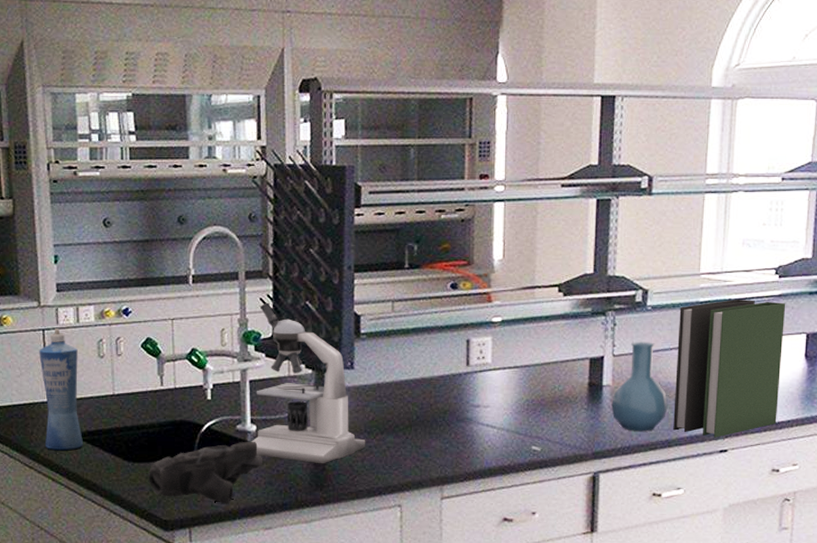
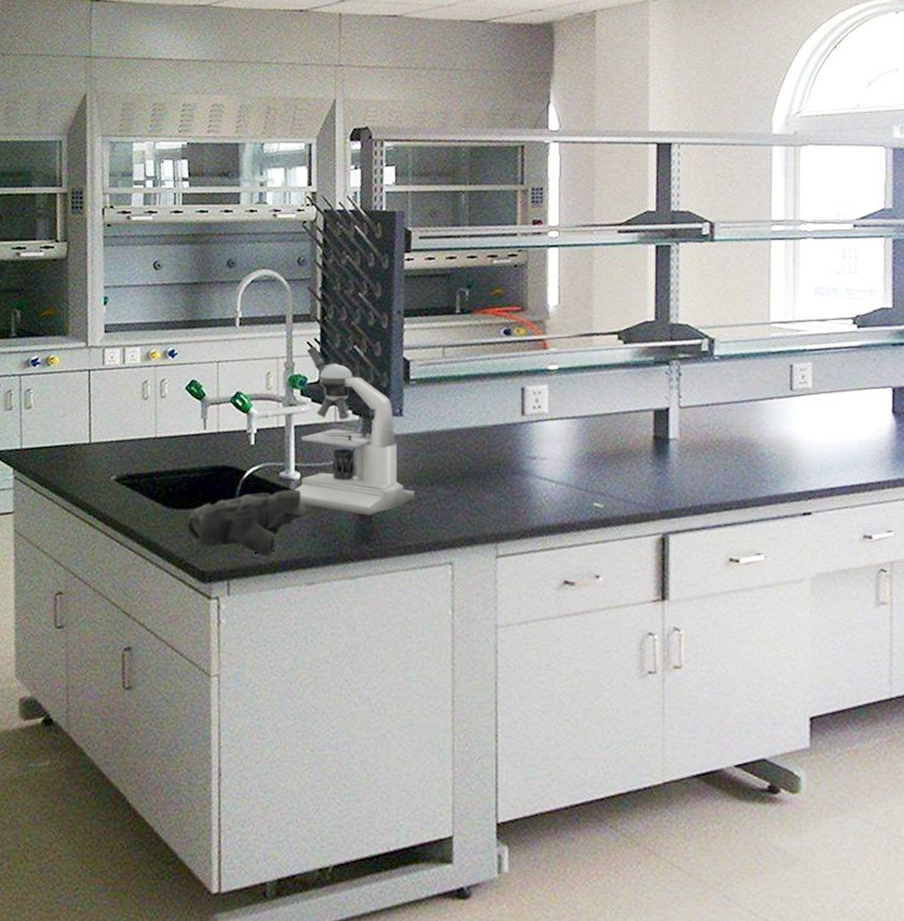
squeeze bottle: present [39,328,83,451] -> none [83,369,123,495]
flask: present [611,342,668,432] -> none [680,393,742,490]
binder: present [673,298,786,438] -> none [748,349,867,499]

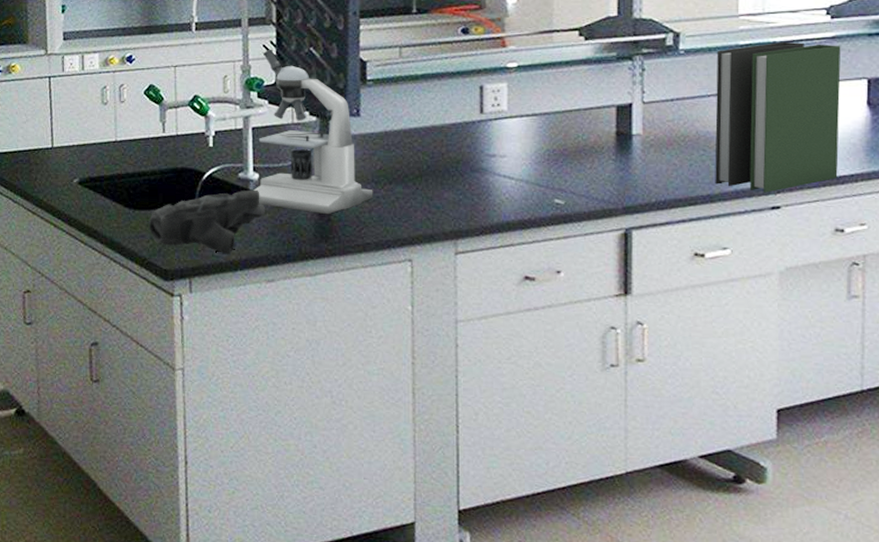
binder: none [748,349,867,499] -> present [715,41,841,193]

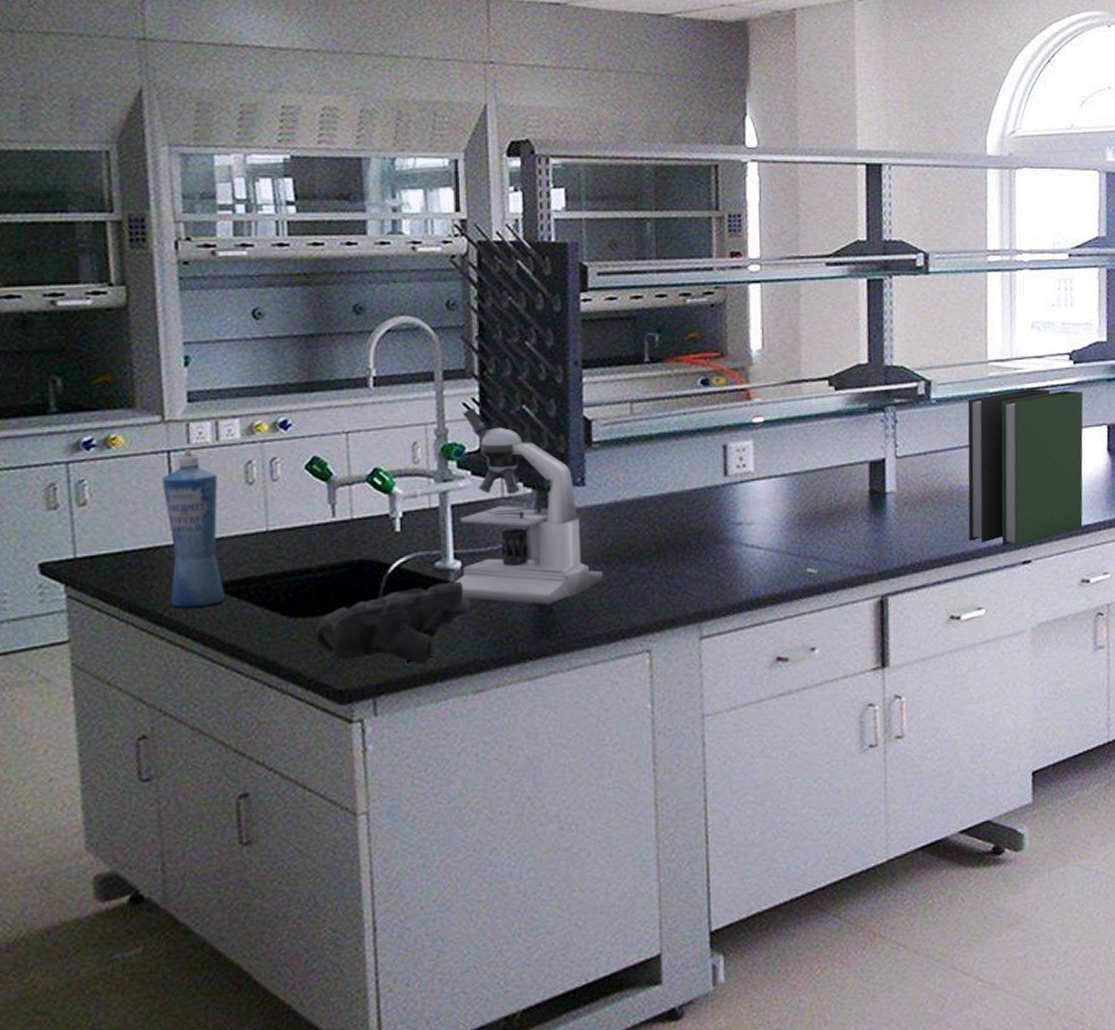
squeeze bottle: none [45,76,85,197] -> present [162,449,225,609]

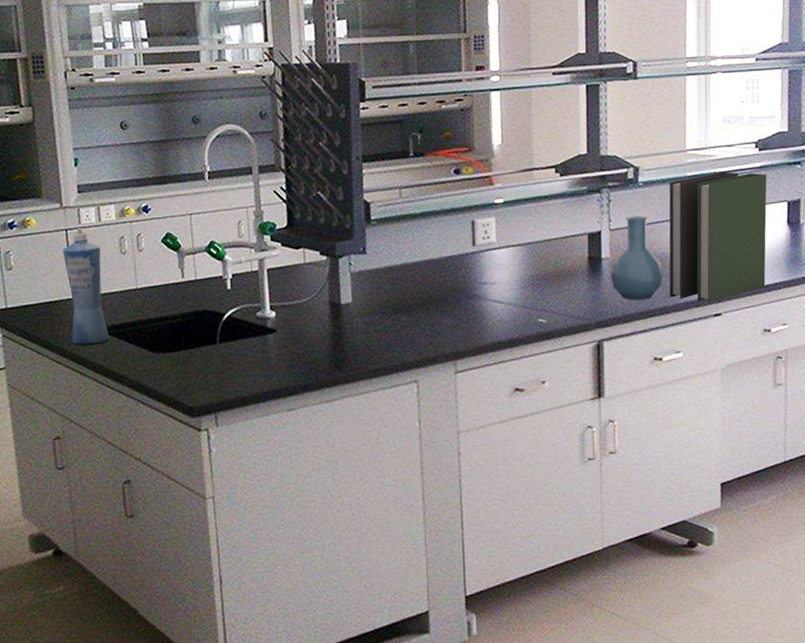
glove: present [315,581,470,664] -> none [173,327,283,389]
microscope: present [454,408,603,605] -> none [271,194,381,346]
flask: none [897,440,962,545] -> present [611,216,664,300]

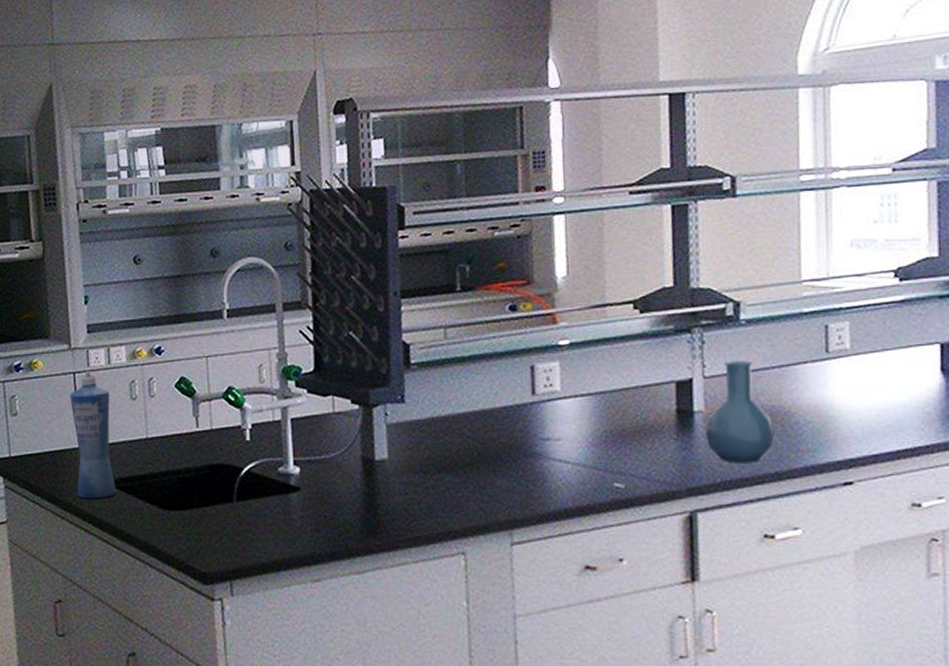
binder: present [669,171,767,303] -> none [780,307,913,468]

